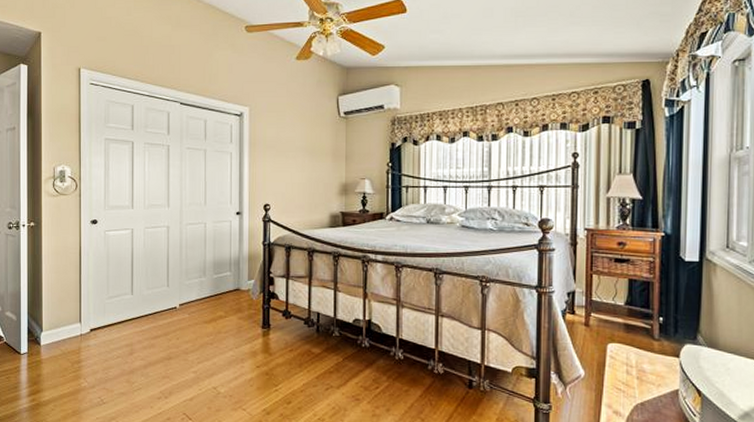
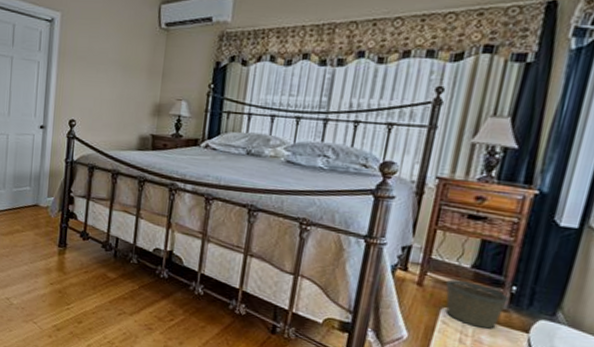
basket: none [608,317,660,358] -> present [445,279,510,330]

